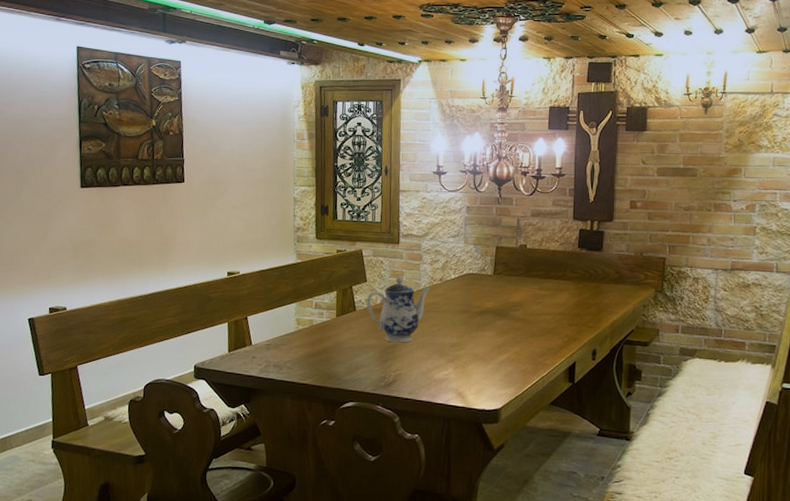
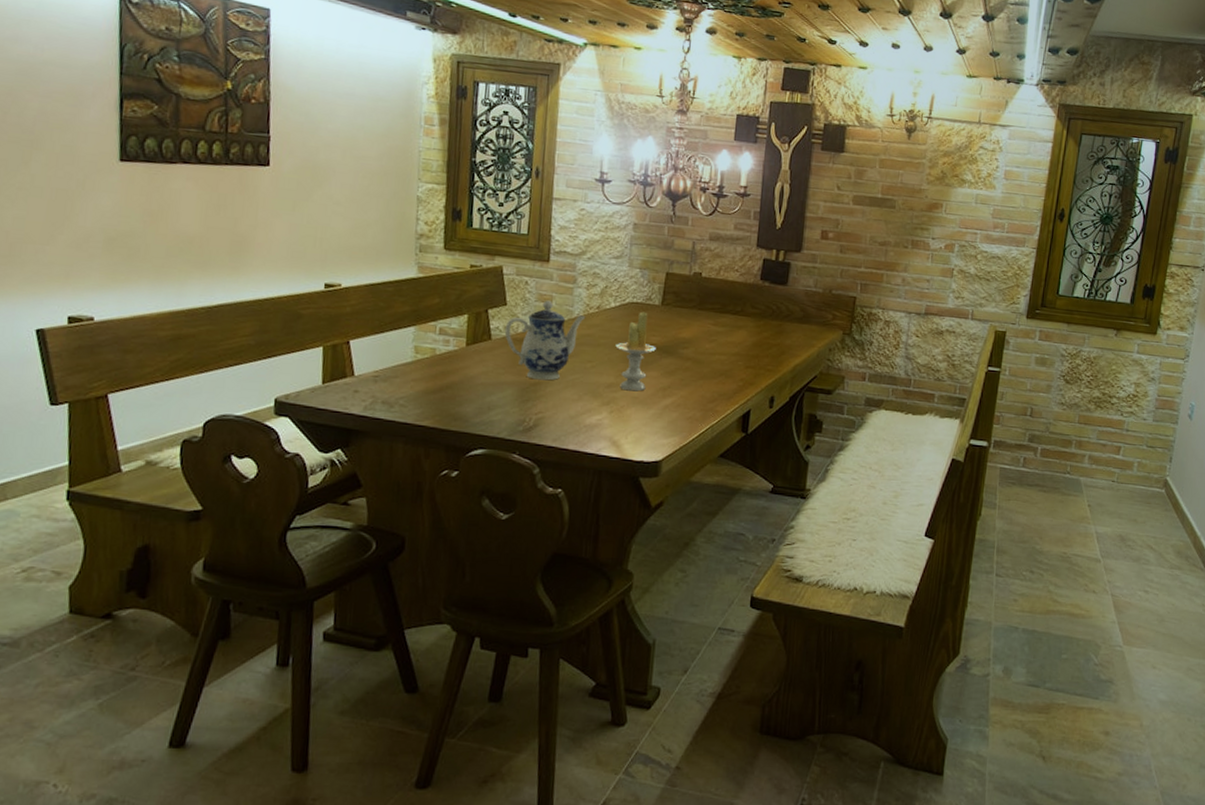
candle: none [456,281,491,350] -> present [615,311,656,392]

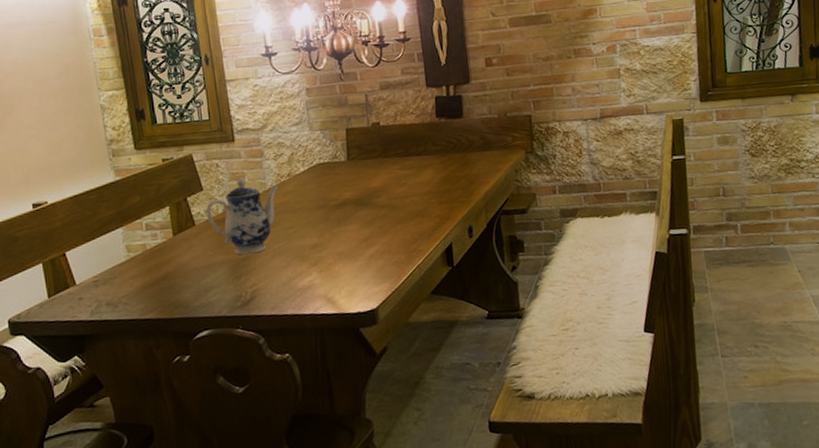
candle: present [615,311,656,392] -> none [312,170,351,249]

